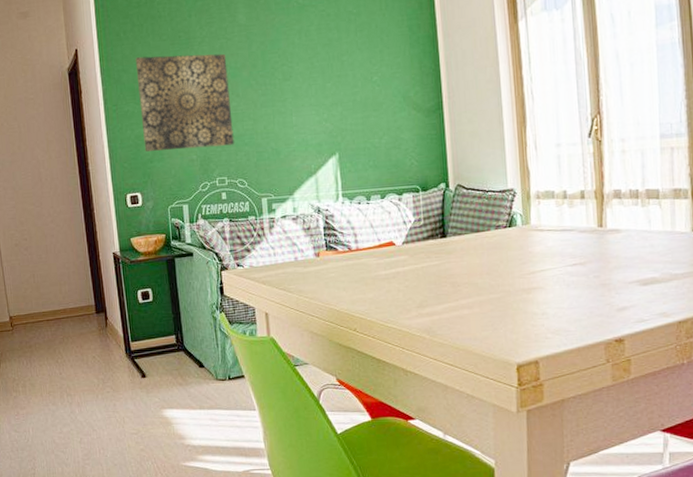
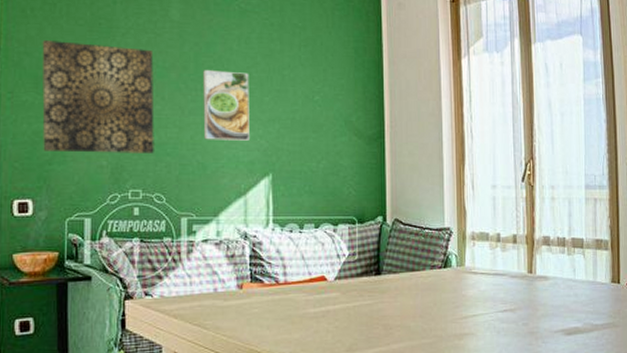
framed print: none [270,63,316,129] -> present [203,70,249,141]

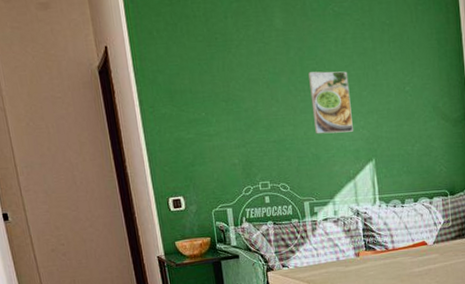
wall art: present [42,40,154,154] -> none [170,57,276,155]

